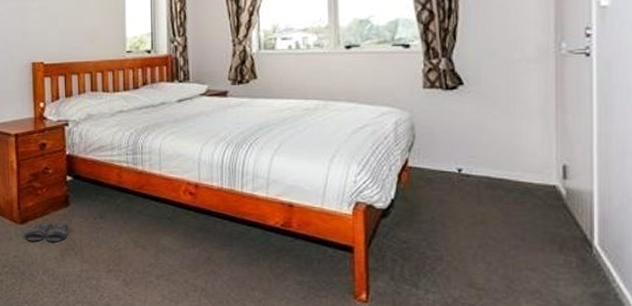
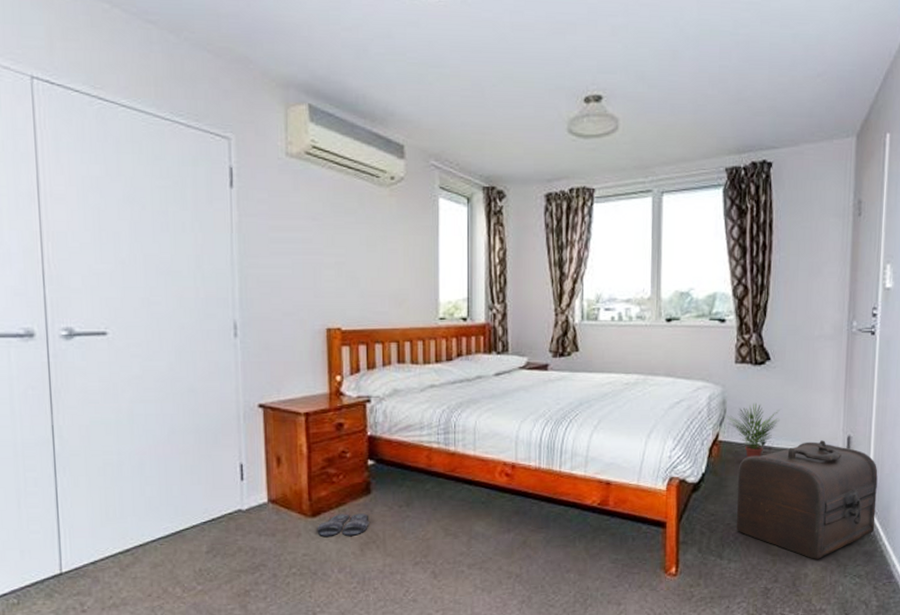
potted plant: none [416,128,478,185] -> present [727,403,780,458]
wooden chest: none [431,169,605,297] -> present [736,440,878,559]

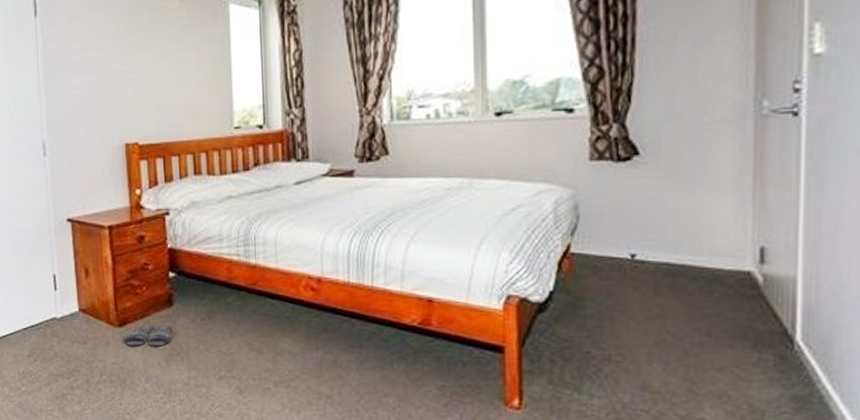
potted plant: present [727,403,780,458] -> none [580,207,656,274]
wooden chest: present [736,440,878,559] -> none [598,252,811,401]

